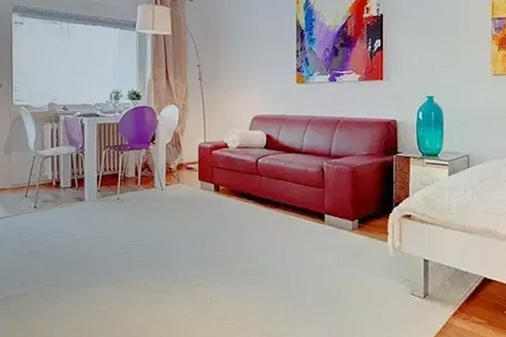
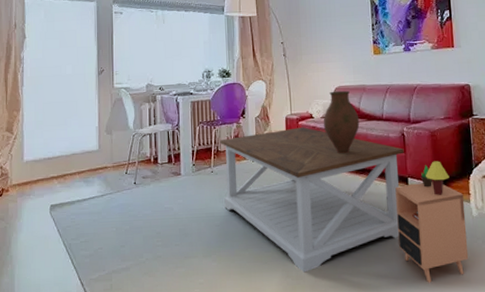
coffee table: none [127,157,323,305] -> present [220,127,404,273]
vase: none [238,120,277,187] -> present [323,90,360,154]
nightstand: none [311,198,382,320] -> present [395,161,469,283]

